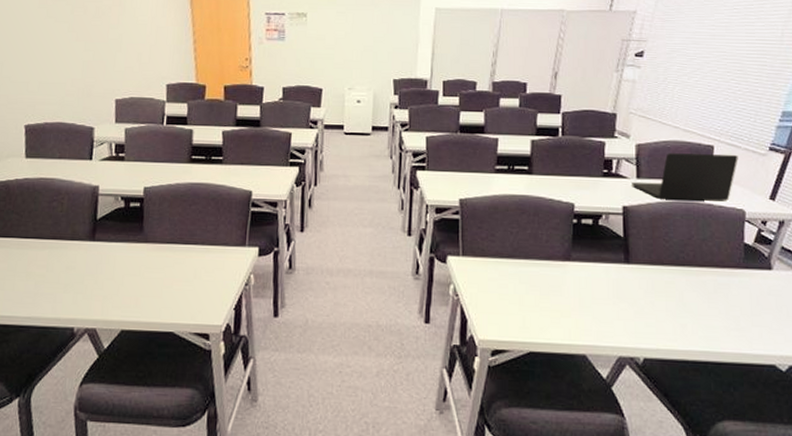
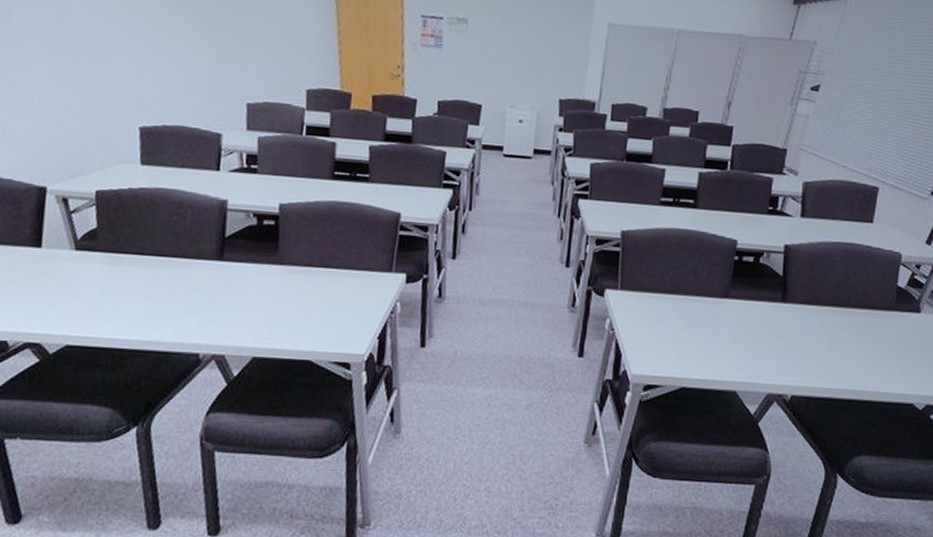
laptop: present [632,153,738,202] -> none [795,192,901,244]

